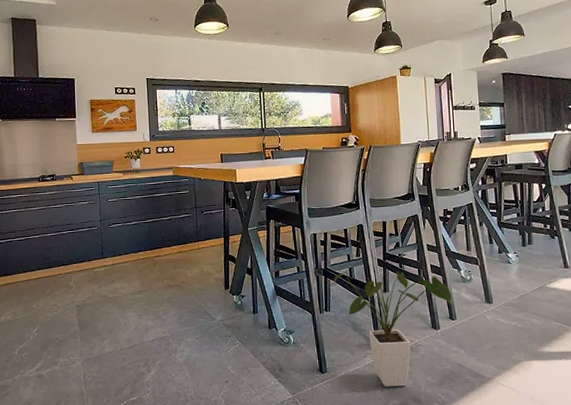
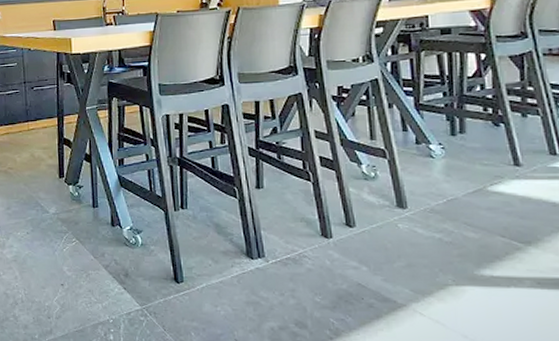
house plant: present [333,267,452,387] -> none [191,157,349,306]

